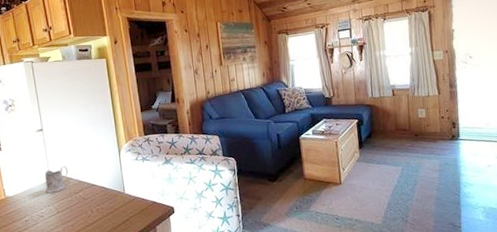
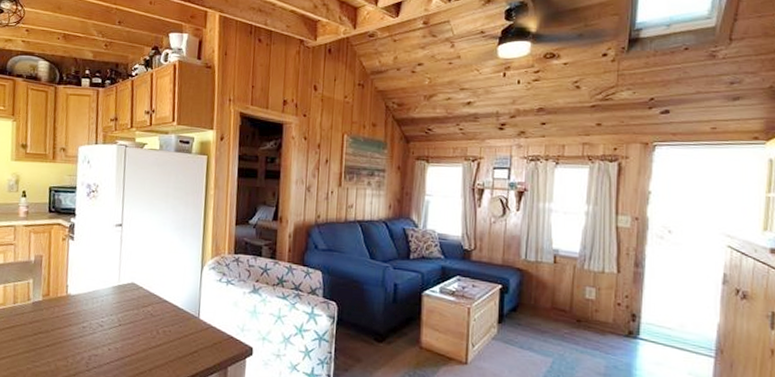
tea glass holder: present [44,166,69,194] -> none [111,271,141,301]

